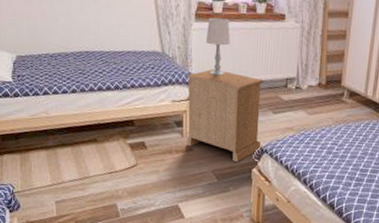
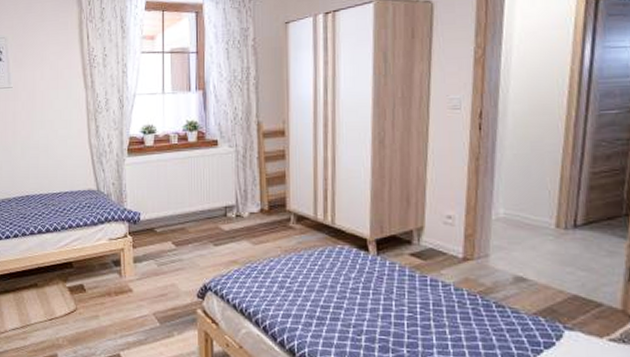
nightstand: present [186,68,265,162] -> none [122,202,204,302]
table lamp: present [205,17,230,76] -> none [139,150,163,209]

